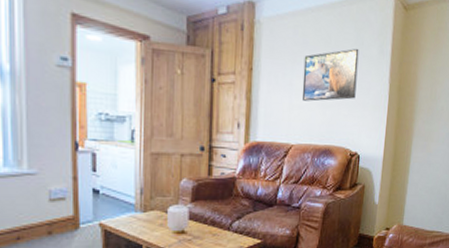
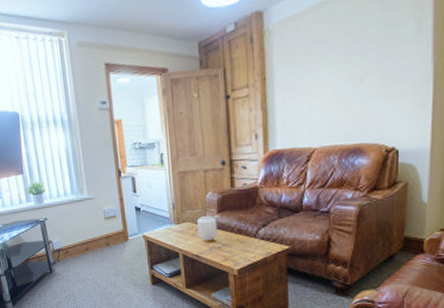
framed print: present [302,48,359,102] -> none [321,30,389,101]

